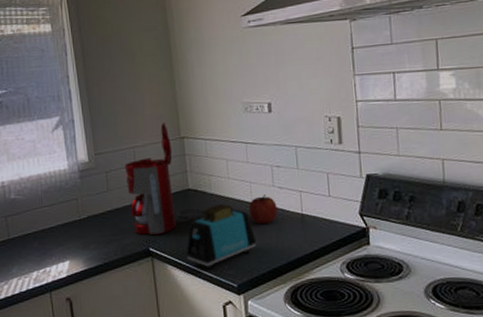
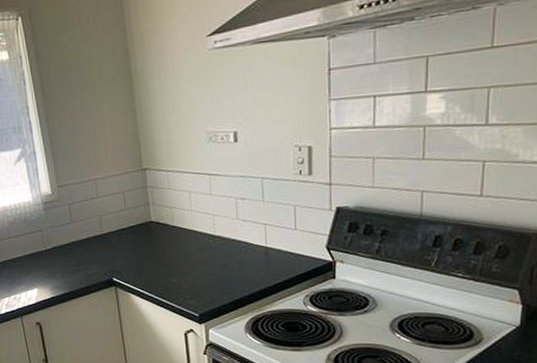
coffee maker: present [124,122,205,236] -> none [87,154,167,266]
toaster: present [186,204,256,270] -> none [148,236,218,300]
apple: present [249,194,278,225] -> none [211,227,241,257]

